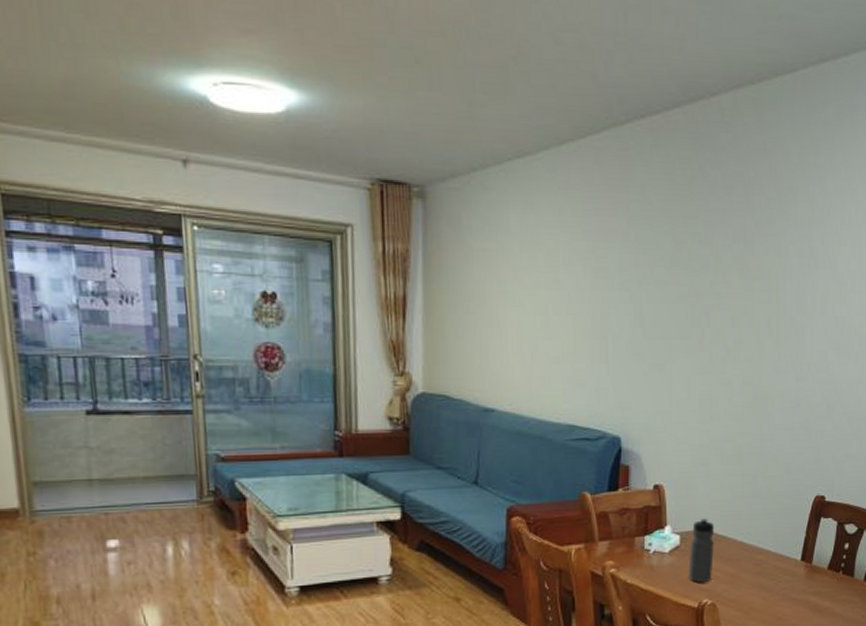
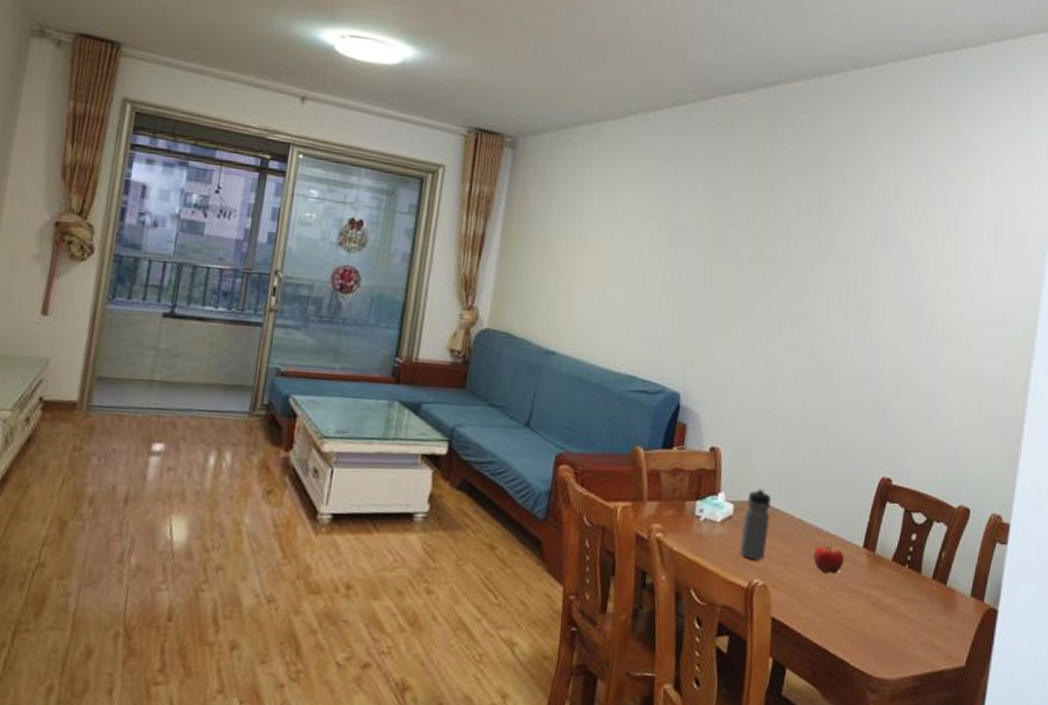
fruit: none [755,560,784,587] -> present [813,543,844,574]

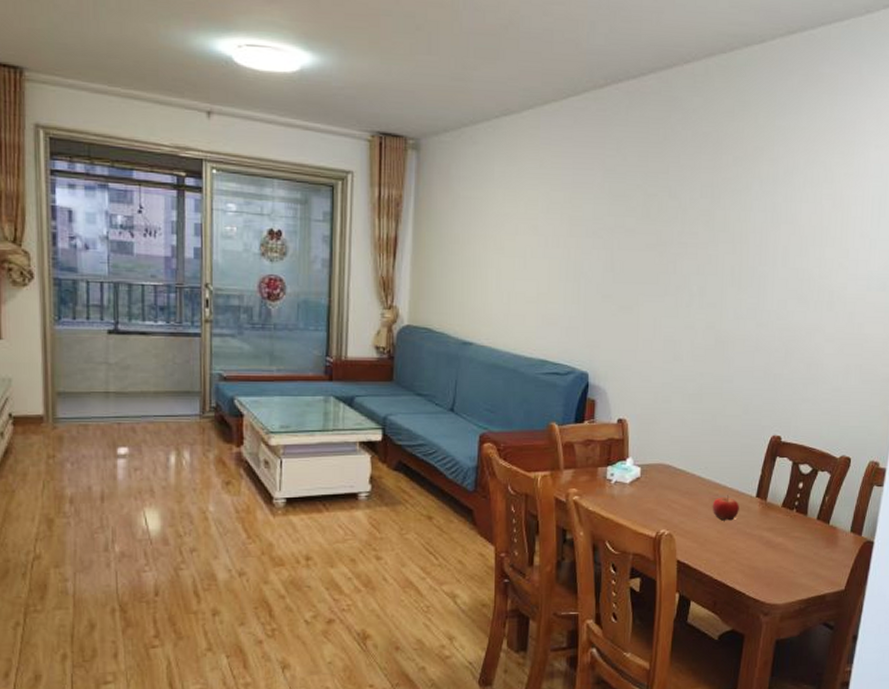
water bottle: present [739,487,771,561] -> none [647,451,673,514]

